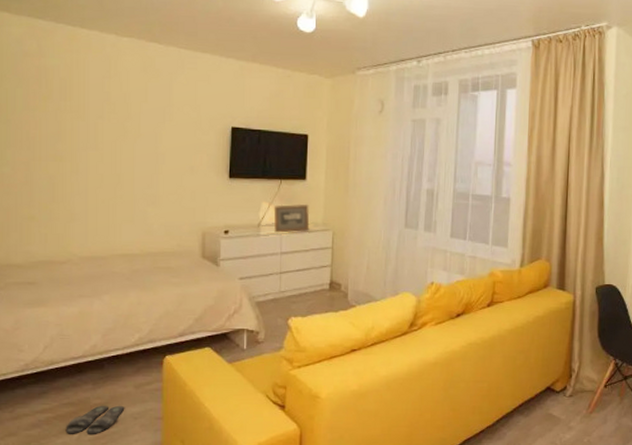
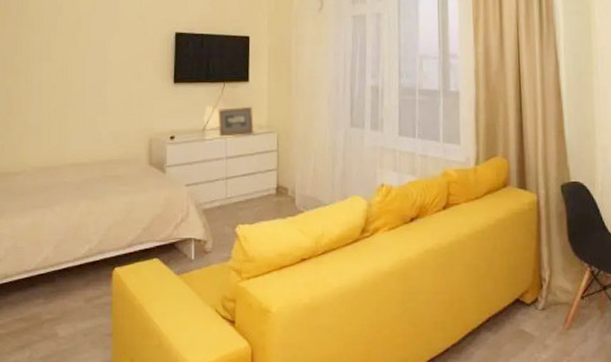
slippers: present [66,405,125,434] -> none [18,320,75,352]

